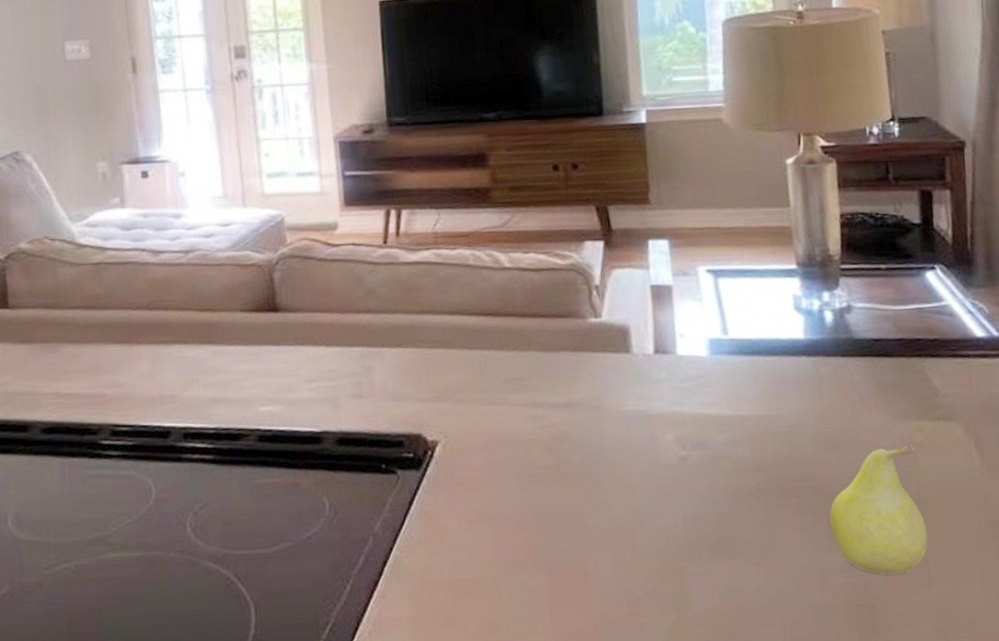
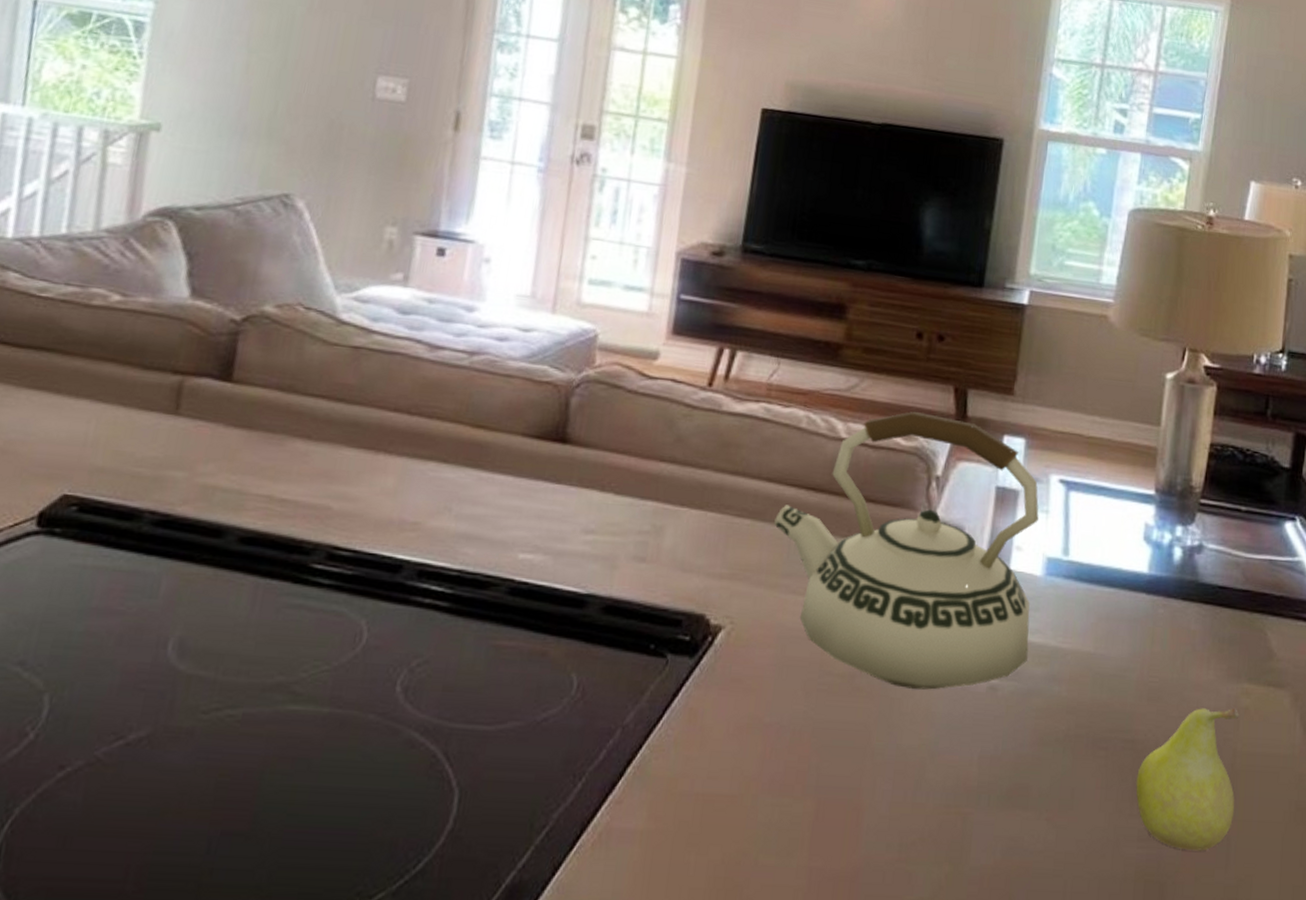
teakettle: none [463,233,709,470] -> present [774,411,1039,690]

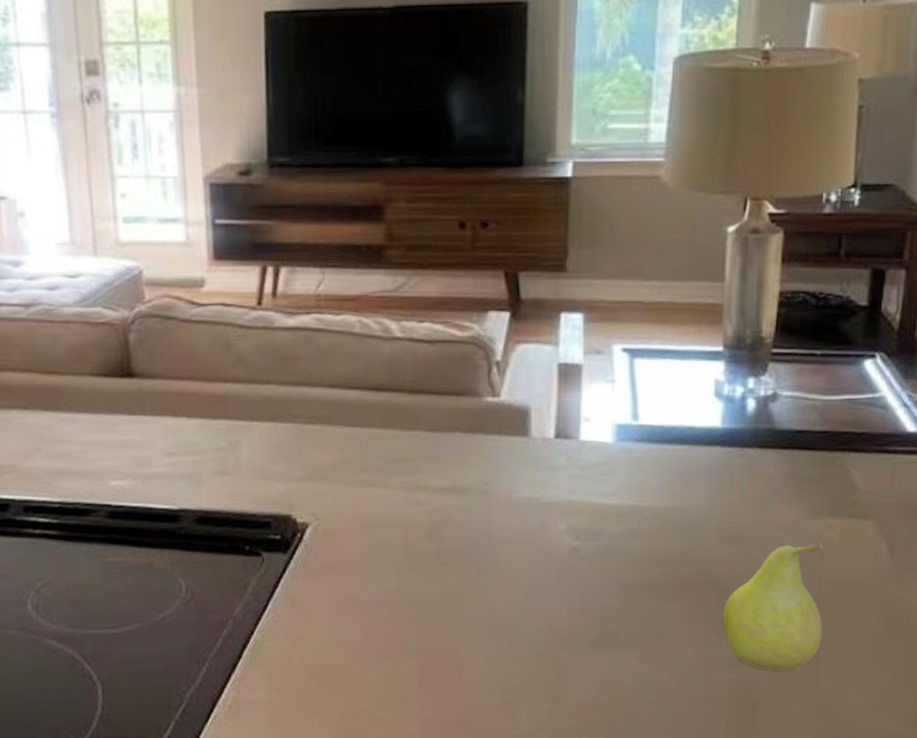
teakettle: present [774,411,1039,690] -> none [343,301,606,558]

